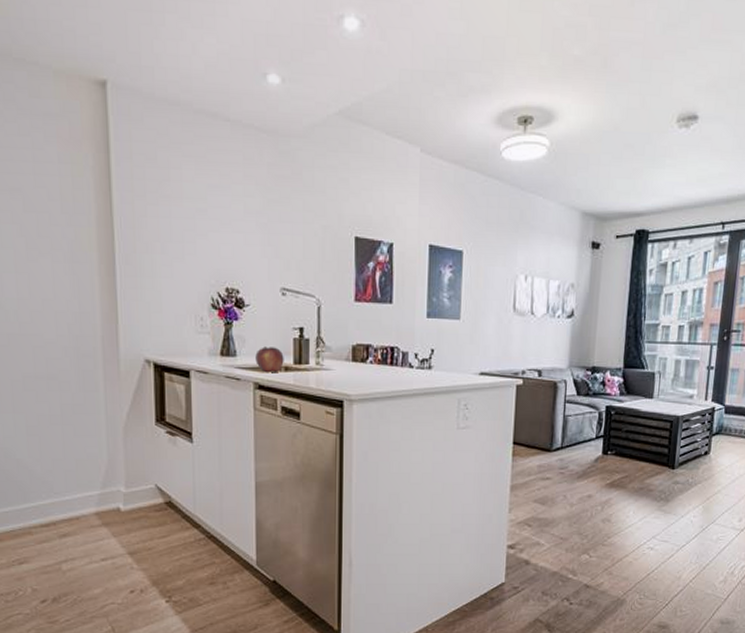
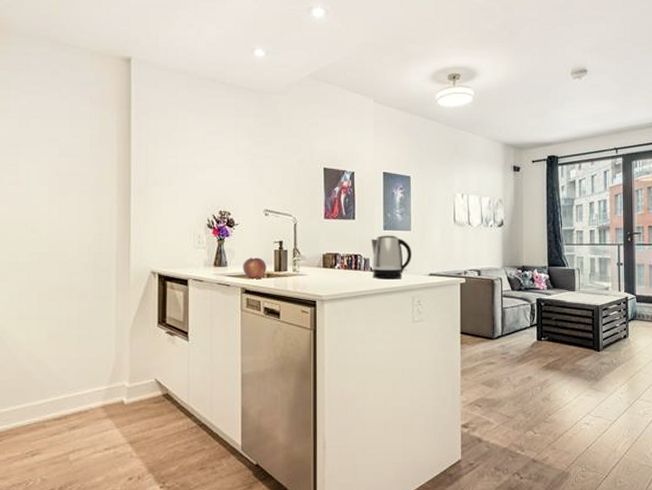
kettle: none [411,324,461,378] -> present [371,235,412,280]

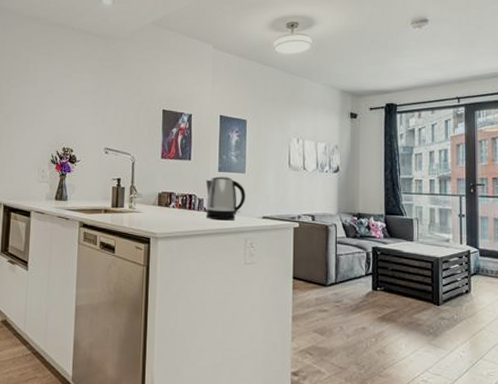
fruit: present [243,258,266,280] -> none [82,193,104,215]

